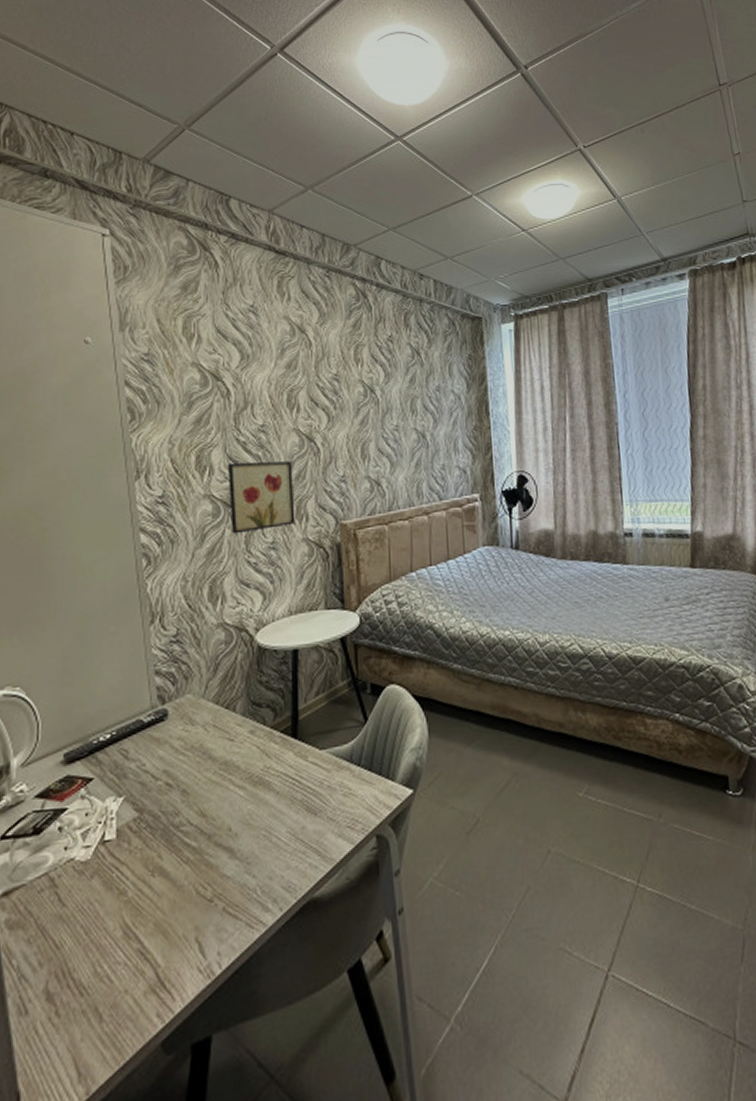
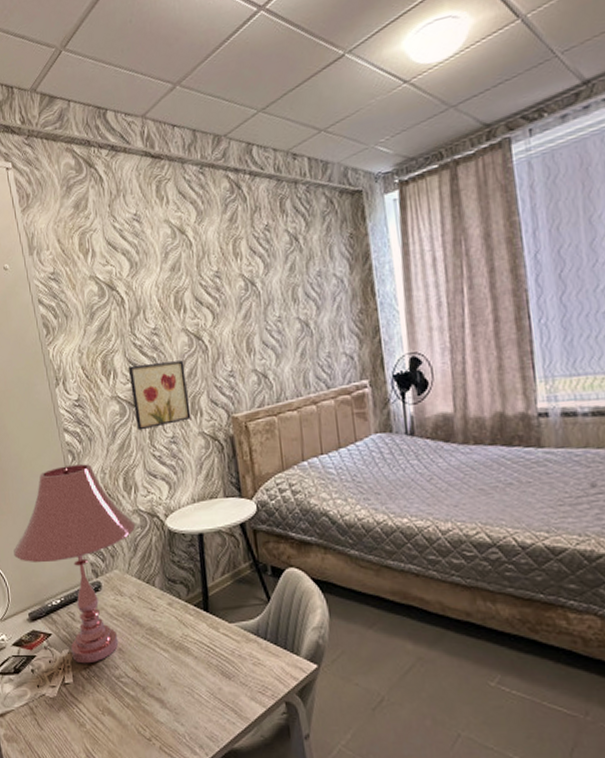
table lamp: none [53,570,220,814] -> present [13,464,136,664]

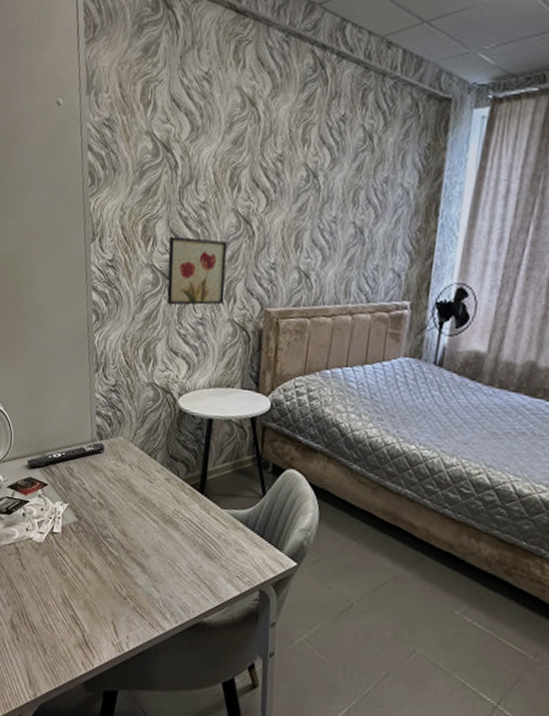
table lamp: present [13,464,136,664] -> none [22,324,149,520]

